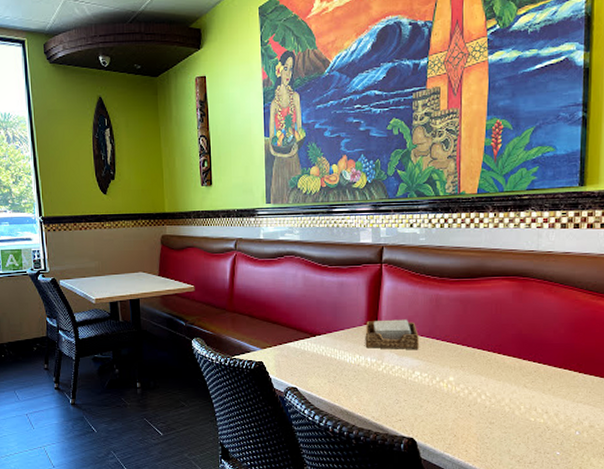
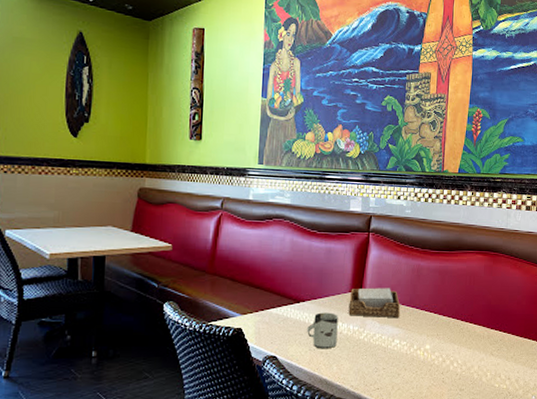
cup: none [325,345,355,381] -> present [307,312,338,349]

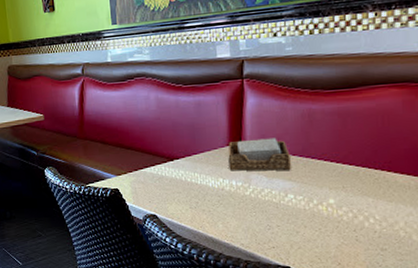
cup: present [307,312,338,349] -> none [185,168,220,207]

